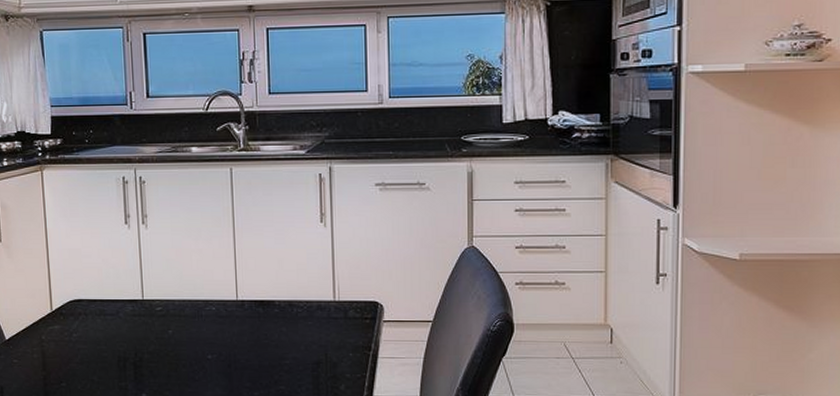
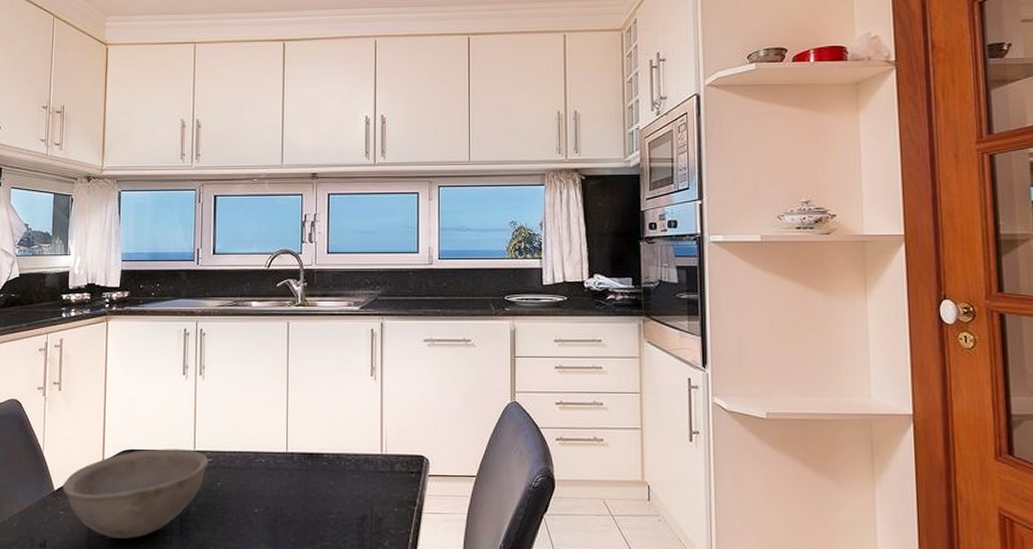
bowl: none [13,298,158,385] -> present [62,449,209,539]

